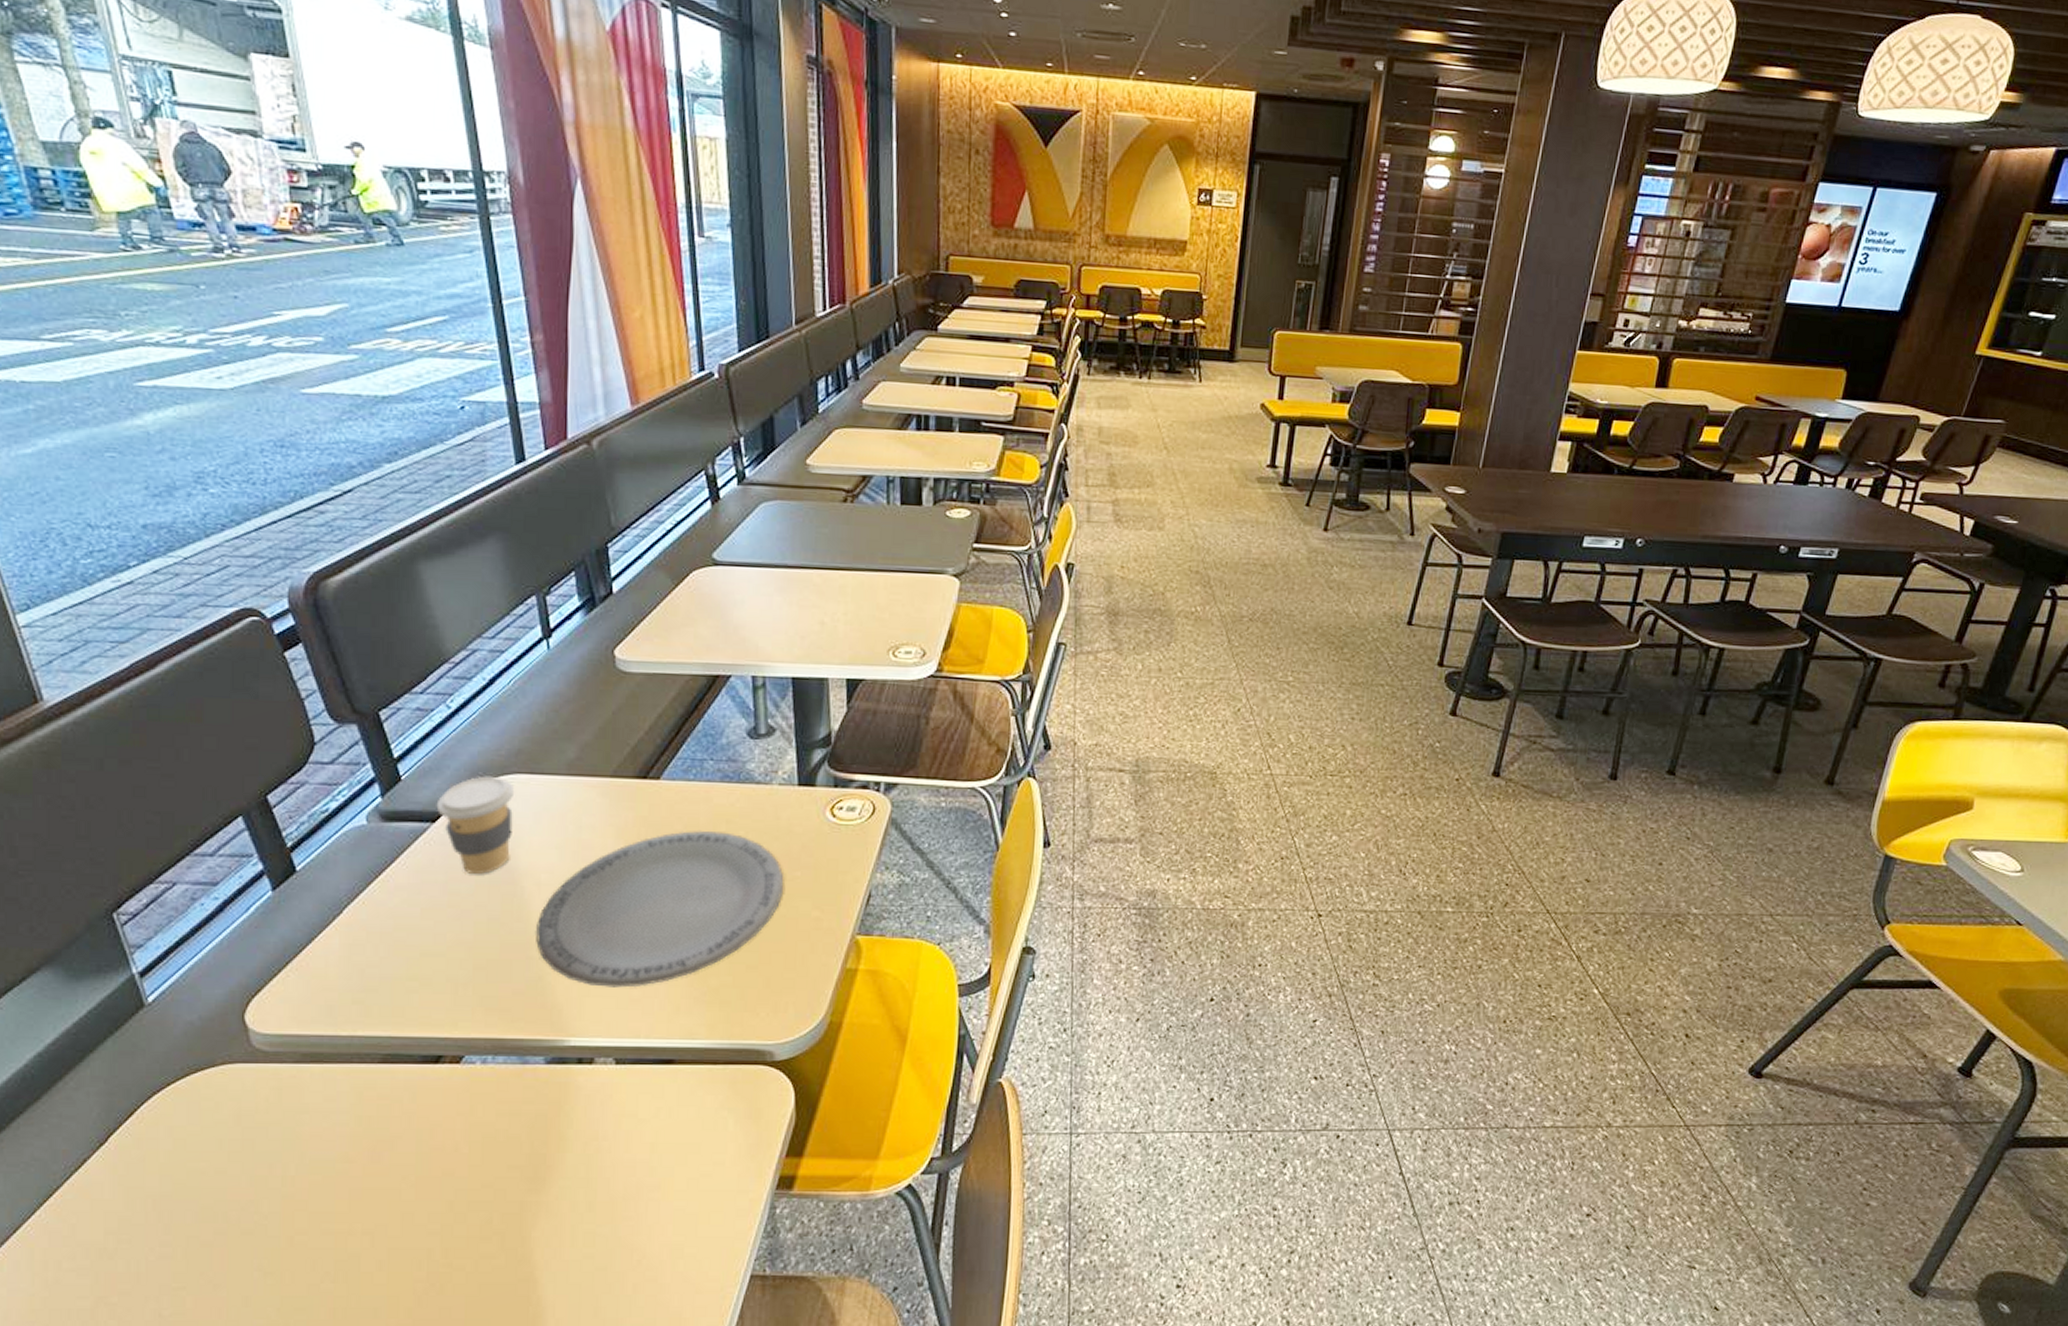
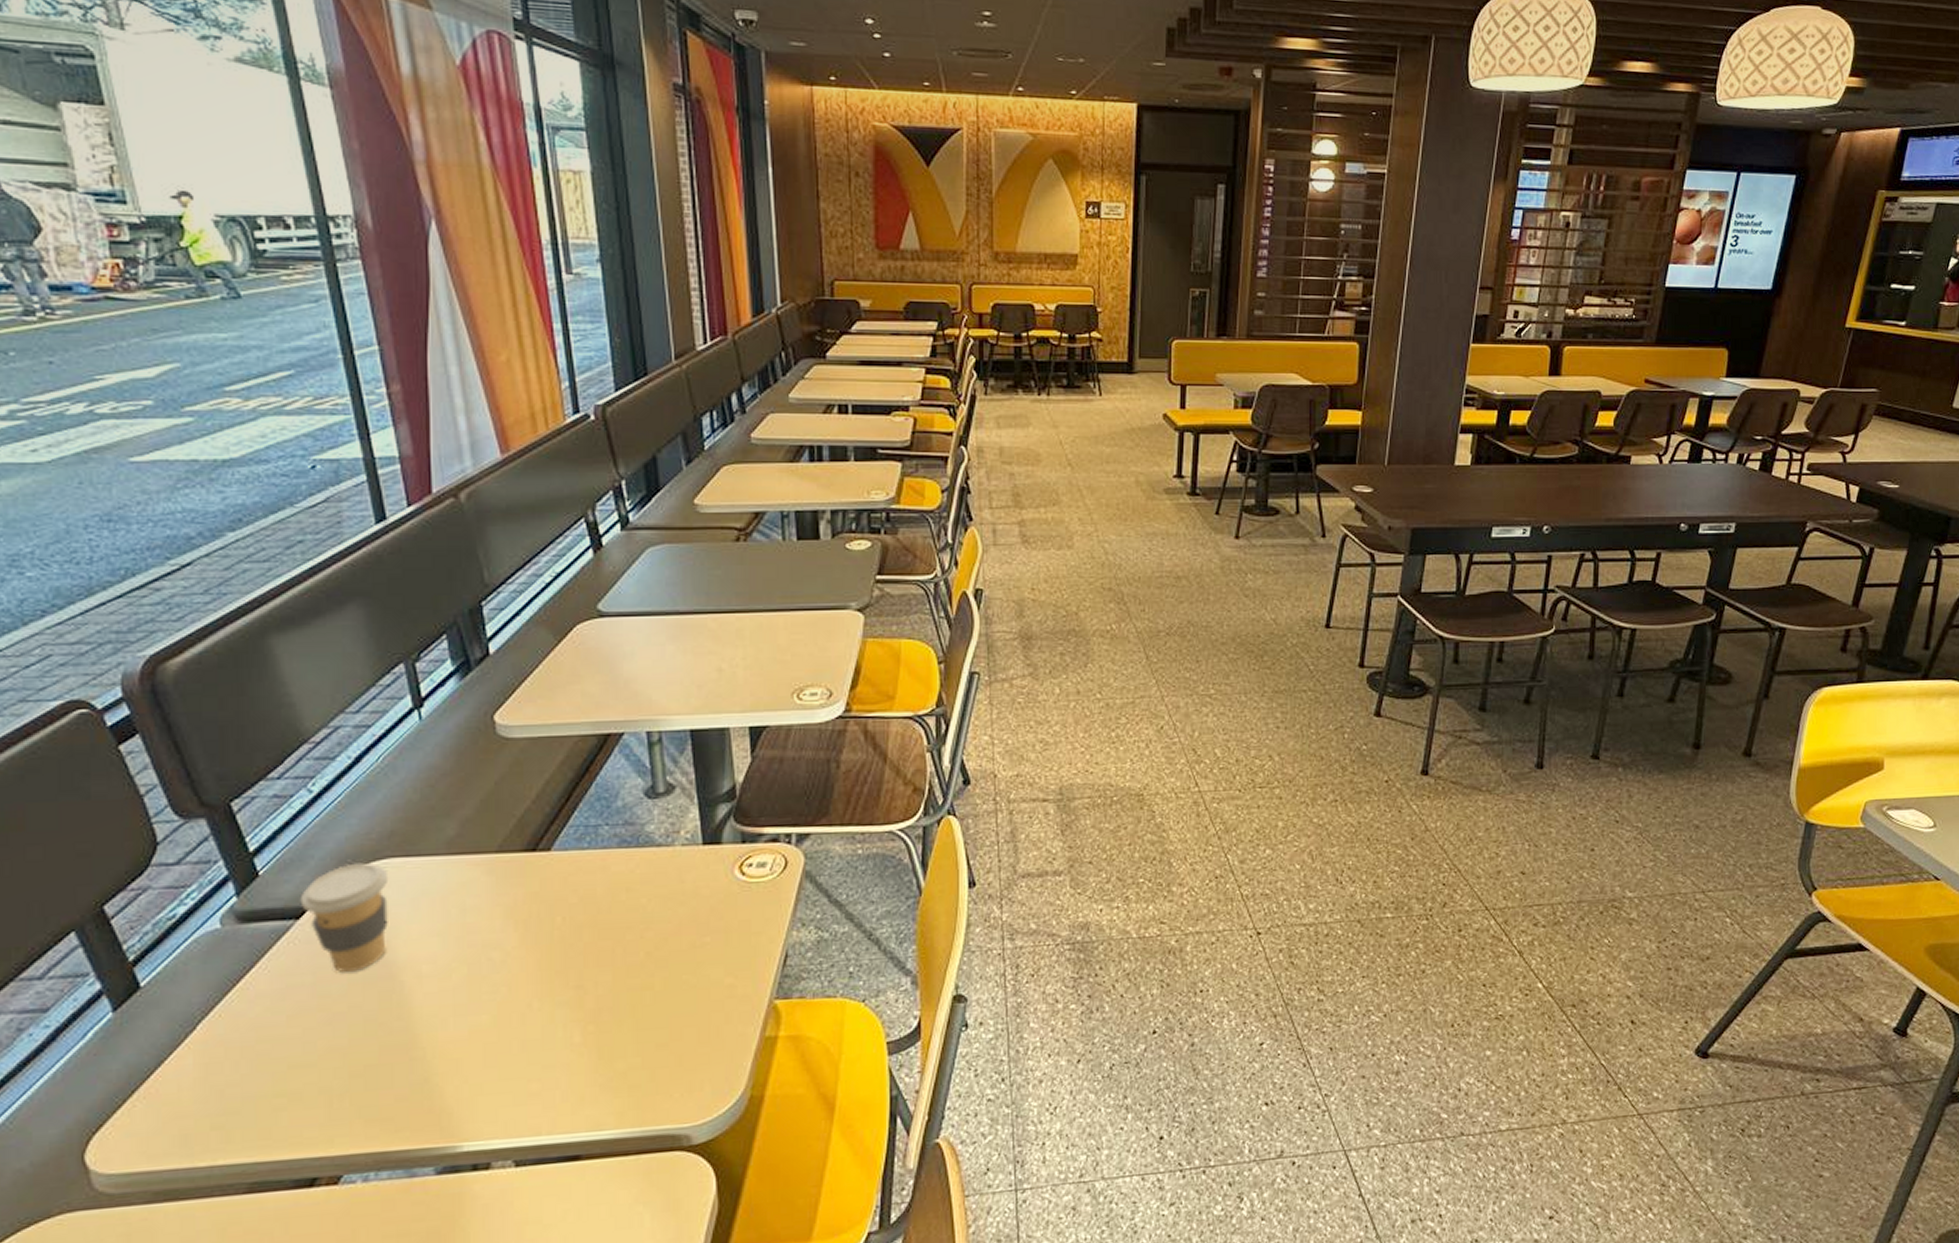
plate: present [535,830,784,988] -> none [418,901,693,1083]

